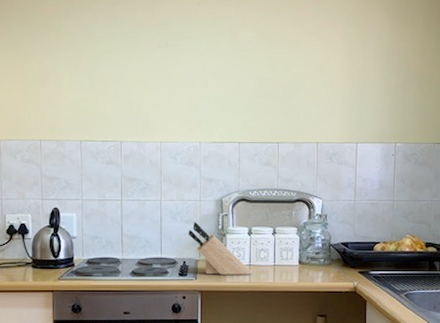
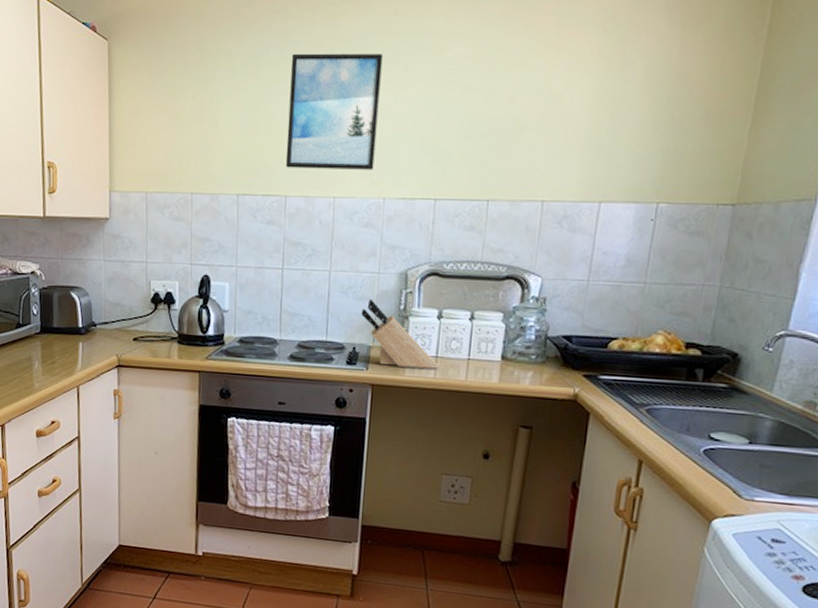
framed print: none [119,31,191,121] -> present [285,53,383,170]

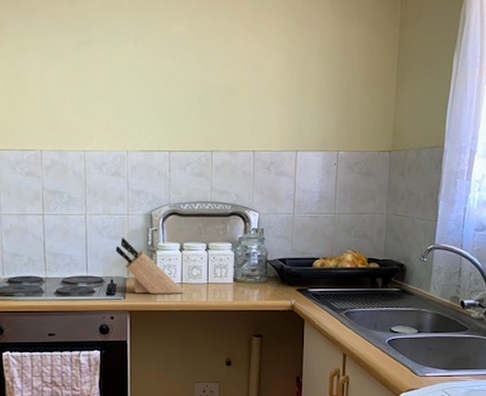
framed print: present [285,53,383,170] -> none [37,26,116,127]

